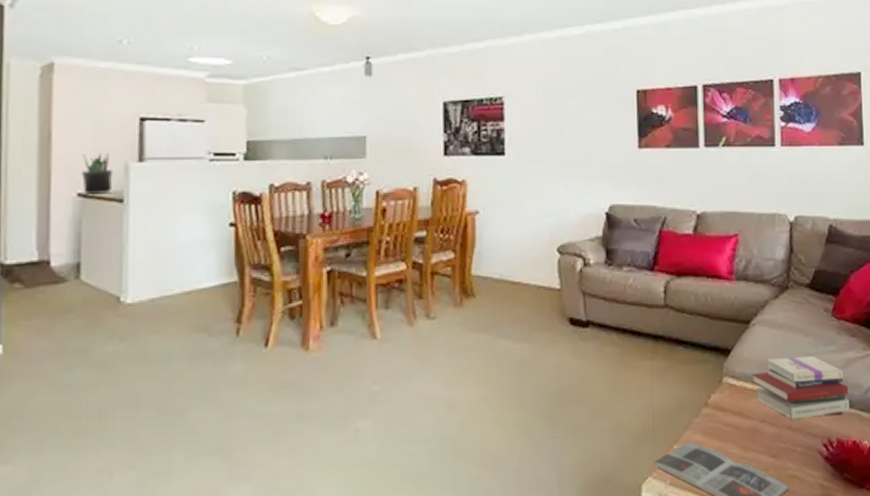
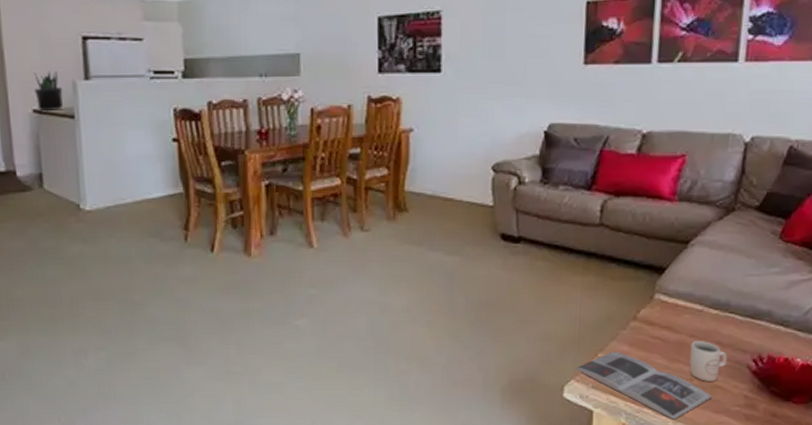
books: present [751,355,850,420] -> none [684,276,788,336]
mug: none [763,426,800,471] -> present [689,341,728,381]

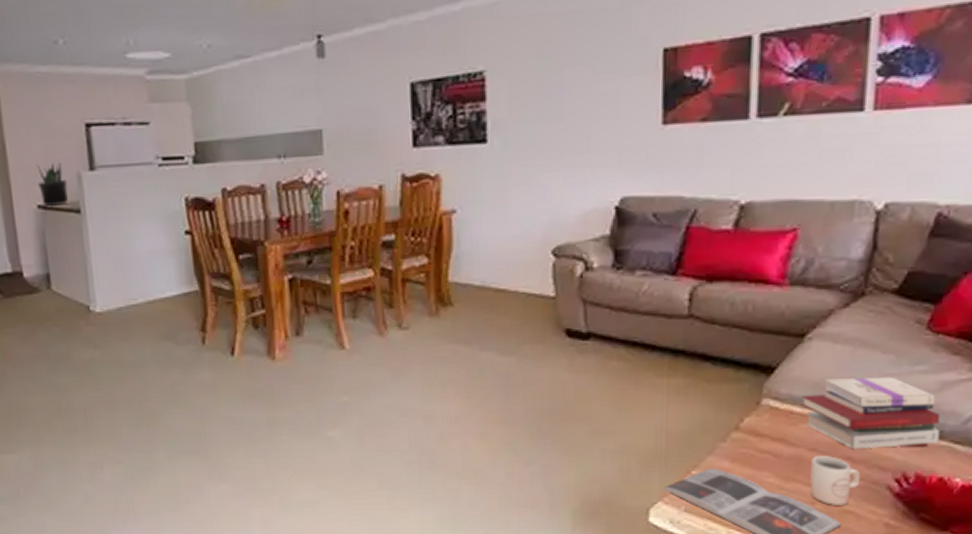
books: none [684,276,788,336] -> present [801,376,941,450]

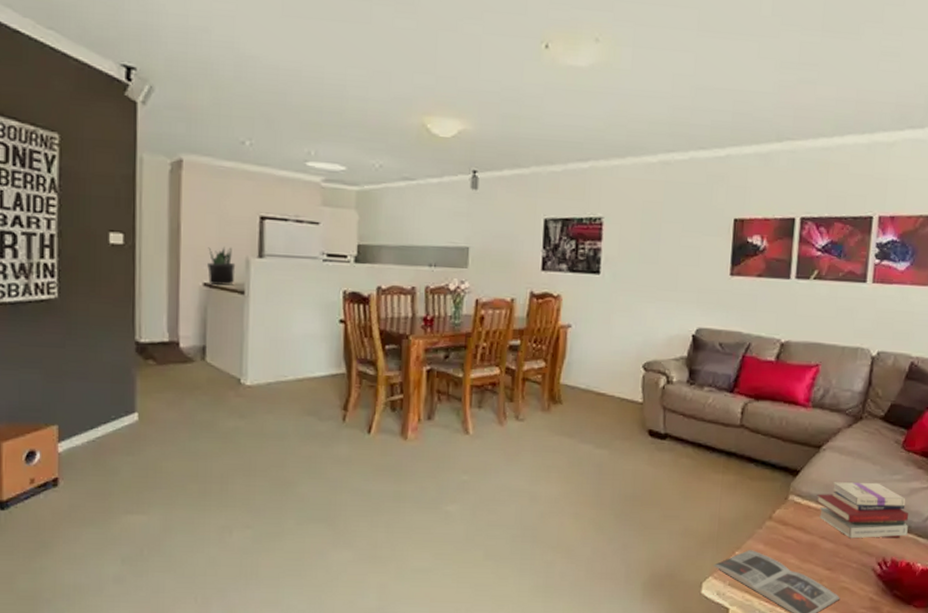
mug: present [810,456,861,505] -> none [819,543,855,583]

